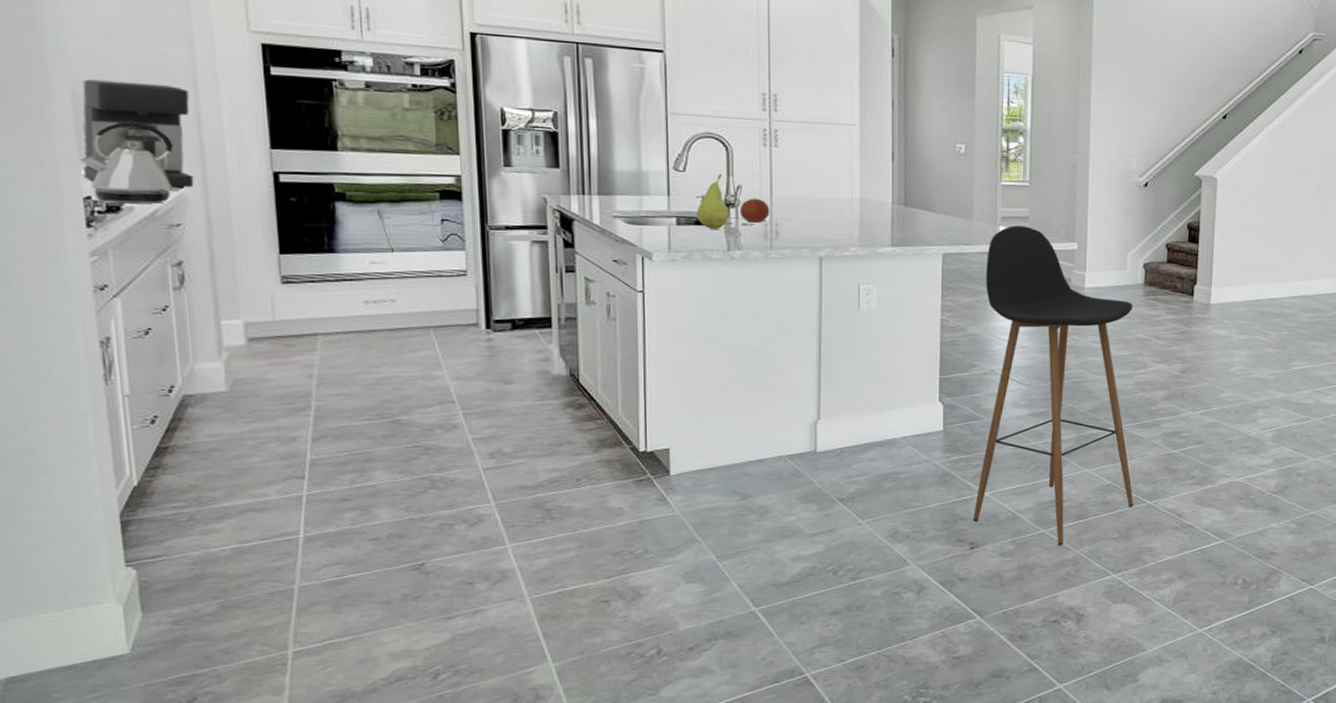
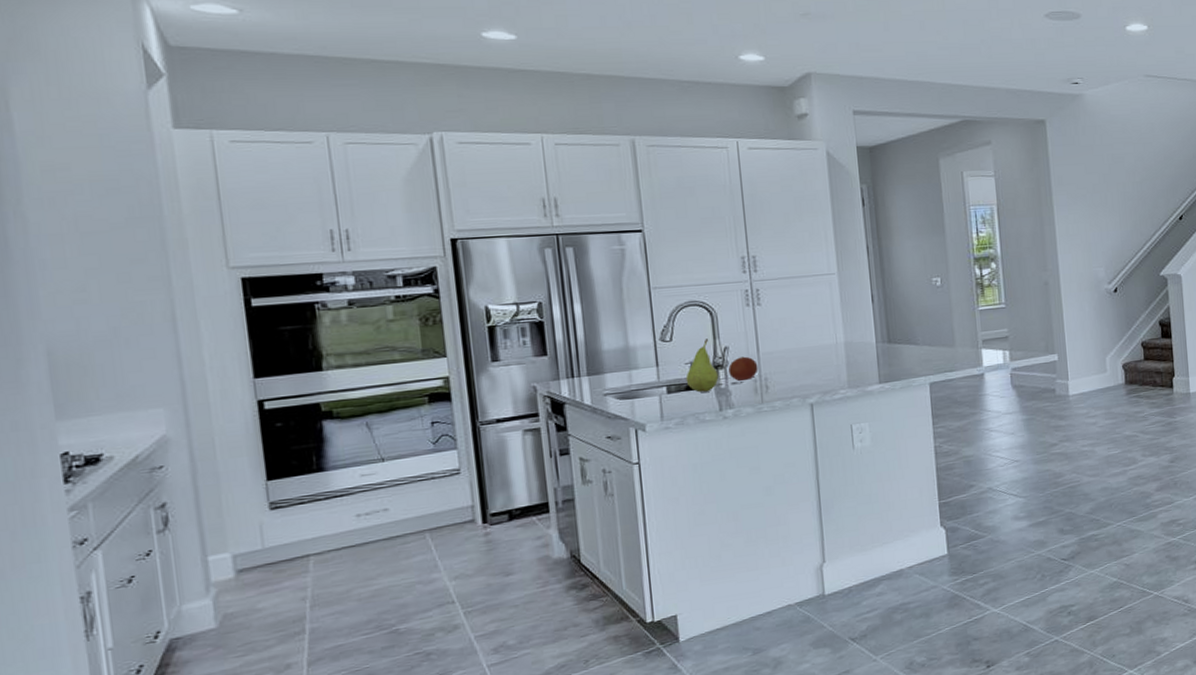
kettle: present [79,121,181,204] -> none [55,371,162,456]
coffee maker: present [82,79,194,188] -> none [58,331,177,438]
bar stool: present [973,225,1133,545] -> none [972,345,1141,650]

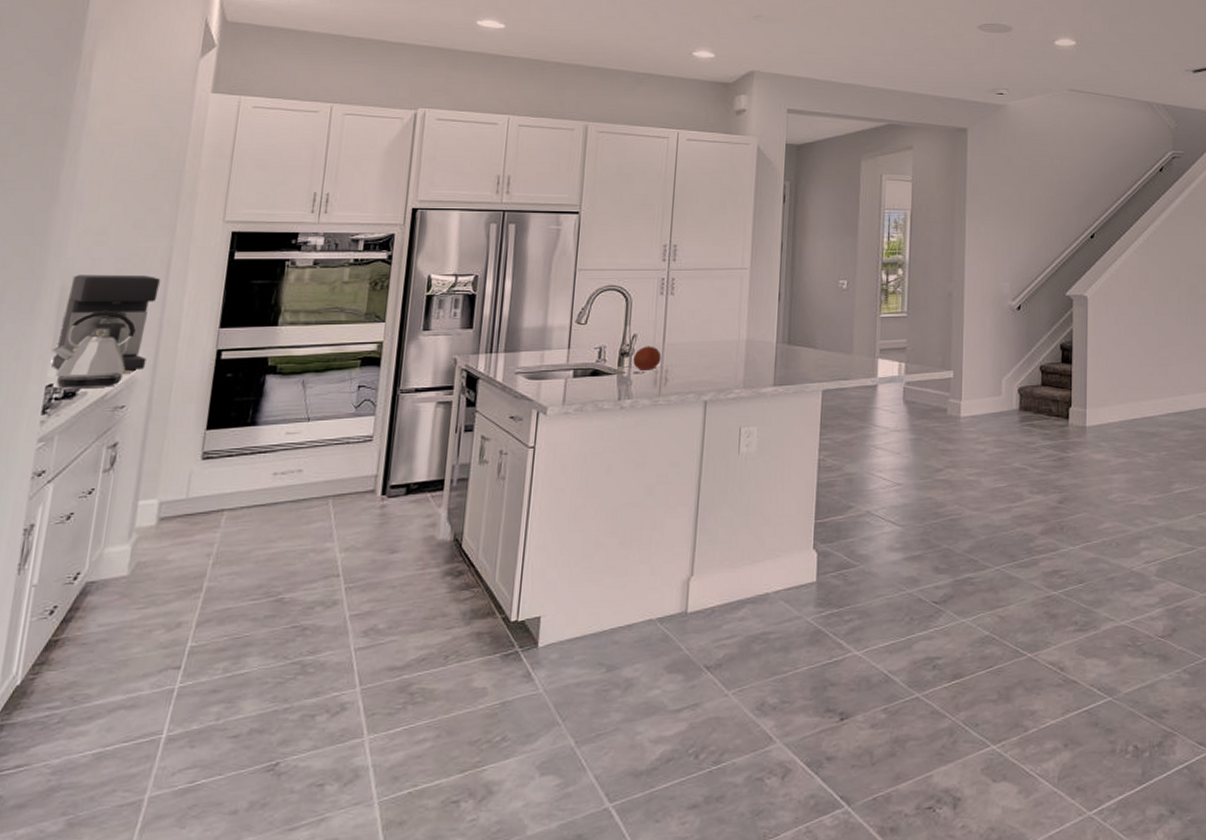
kettle: none [55,371,162,456] -> present [51,311,136,389]
coffee maker: none [58,331,177,438] -> present [51,274,160,371]
fruit: present [685,339,719,393] -> none [592,324,624,379]

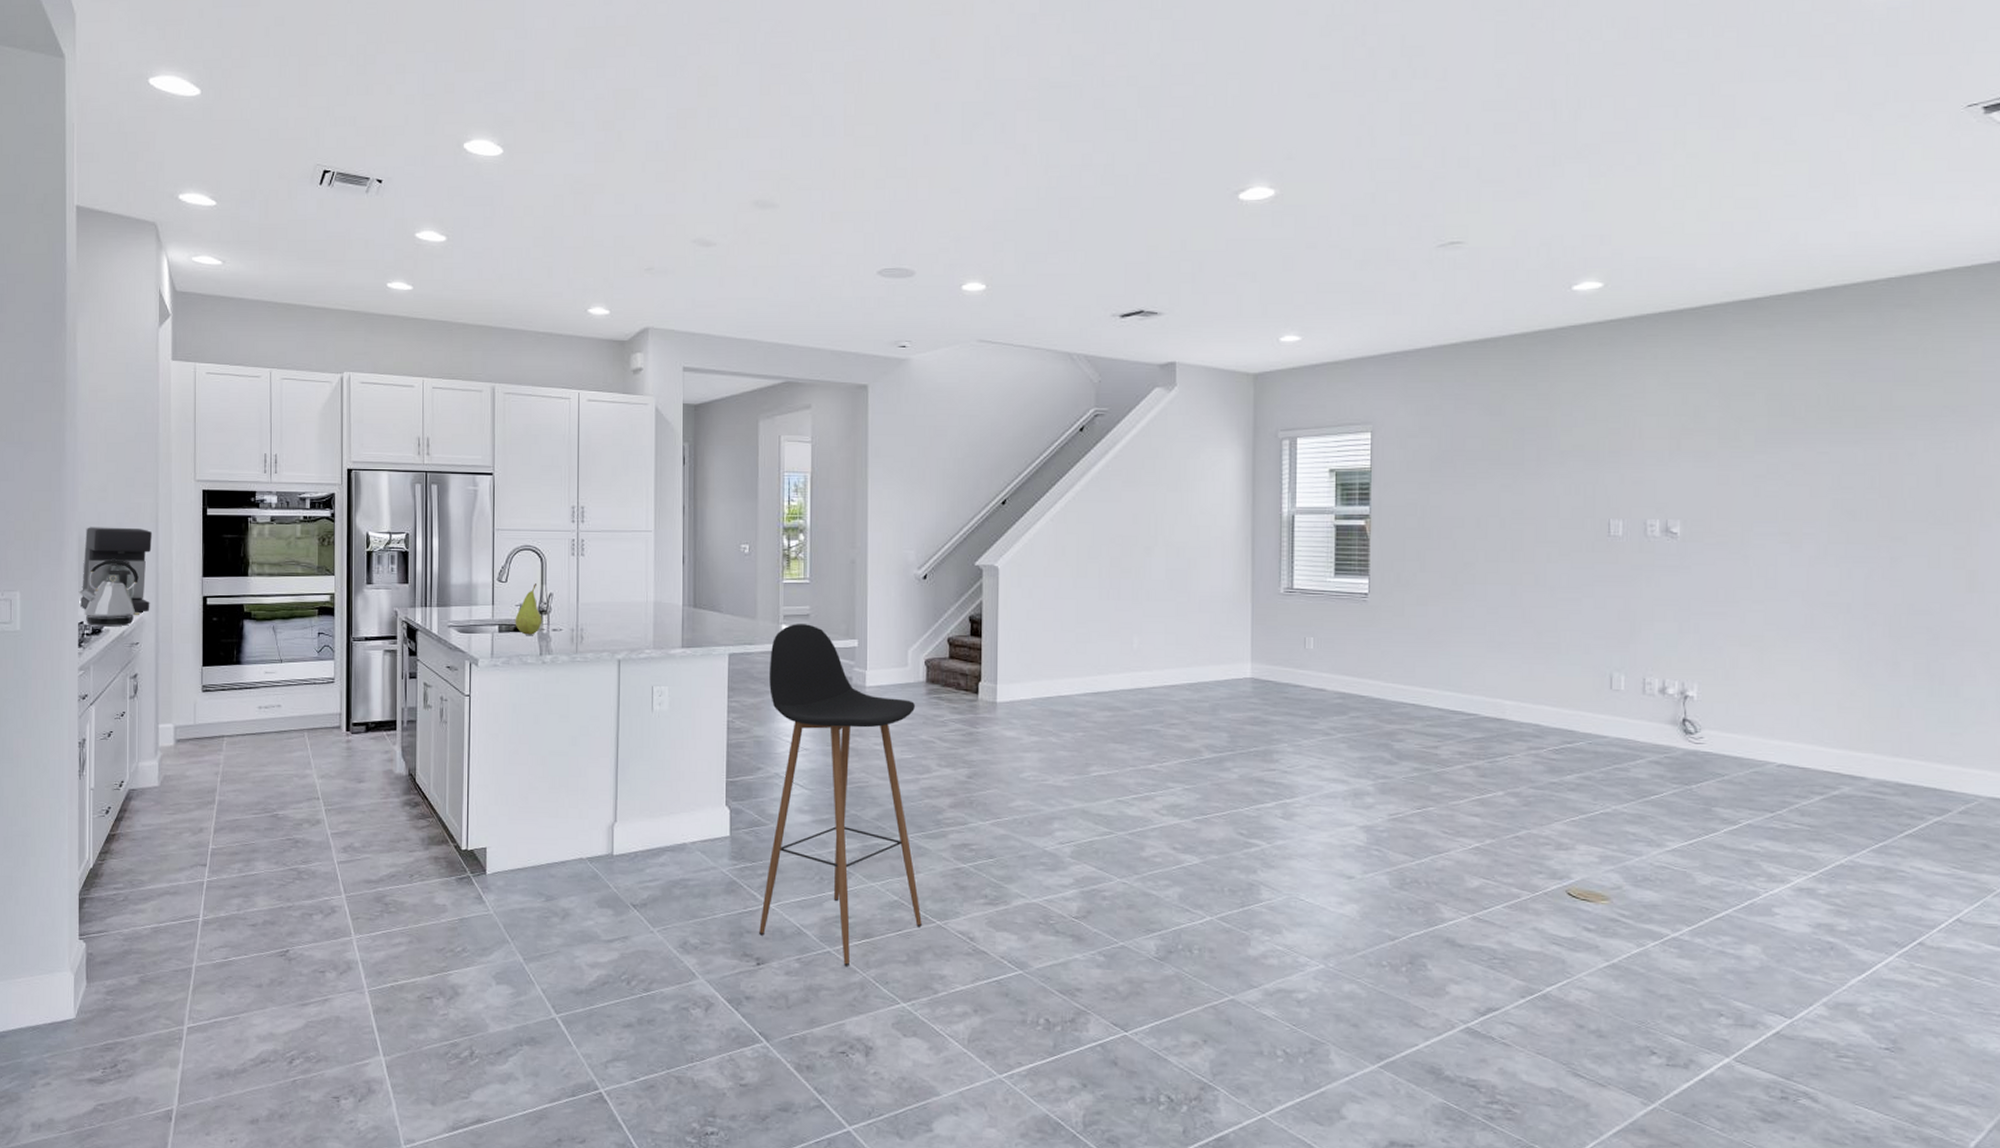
fruit: none [592,324,624,379] -> present [515,583,542,635]
fruit: present [633,346,662,370] -> none [551,604,576,628]
bar stool: none [844,357,1013,712] -> present [759,624,922,966]

